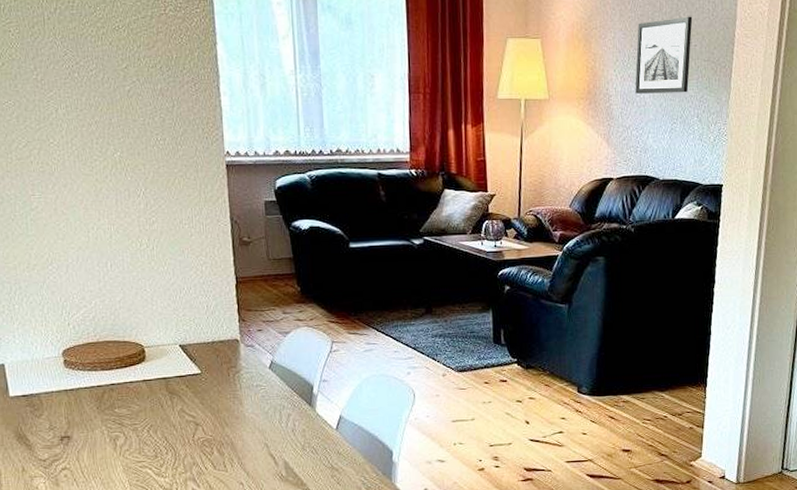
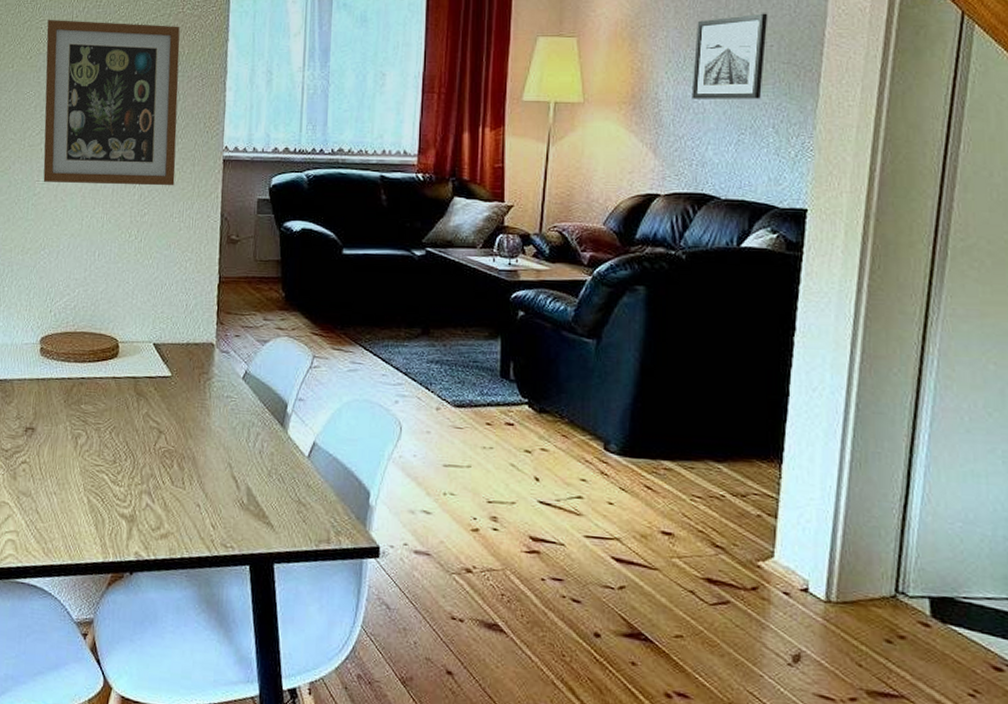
picture frame: none [16,22,180,196] -> present [43,20,180,186]

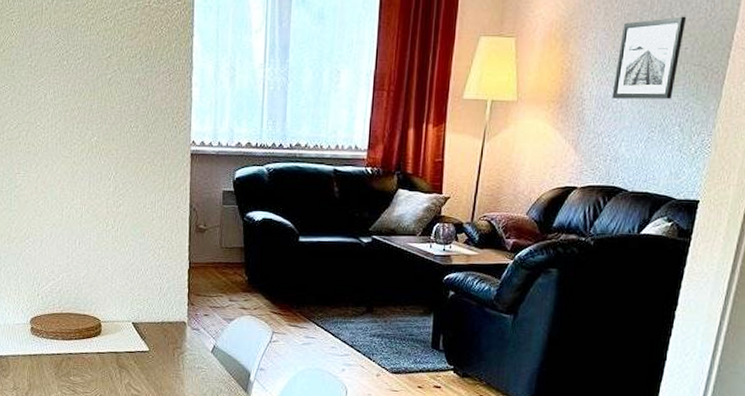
picture frame: present [43,20,180,186] -> none [18,12,148,179]

